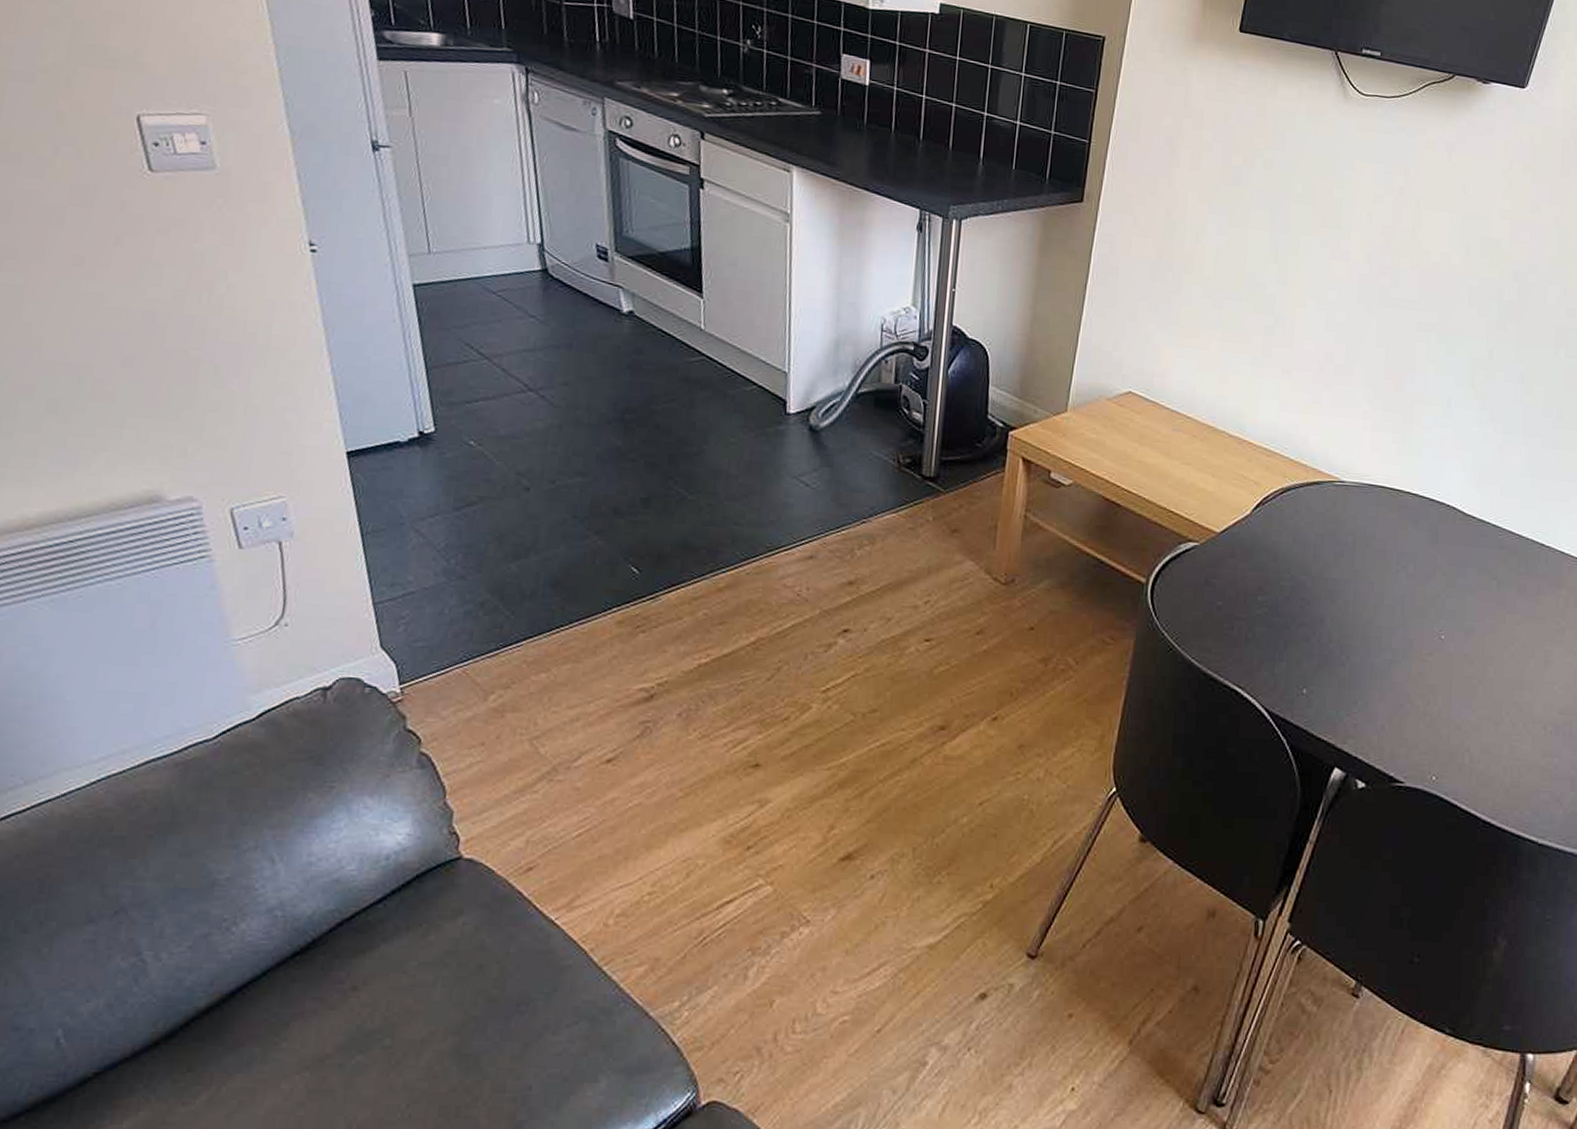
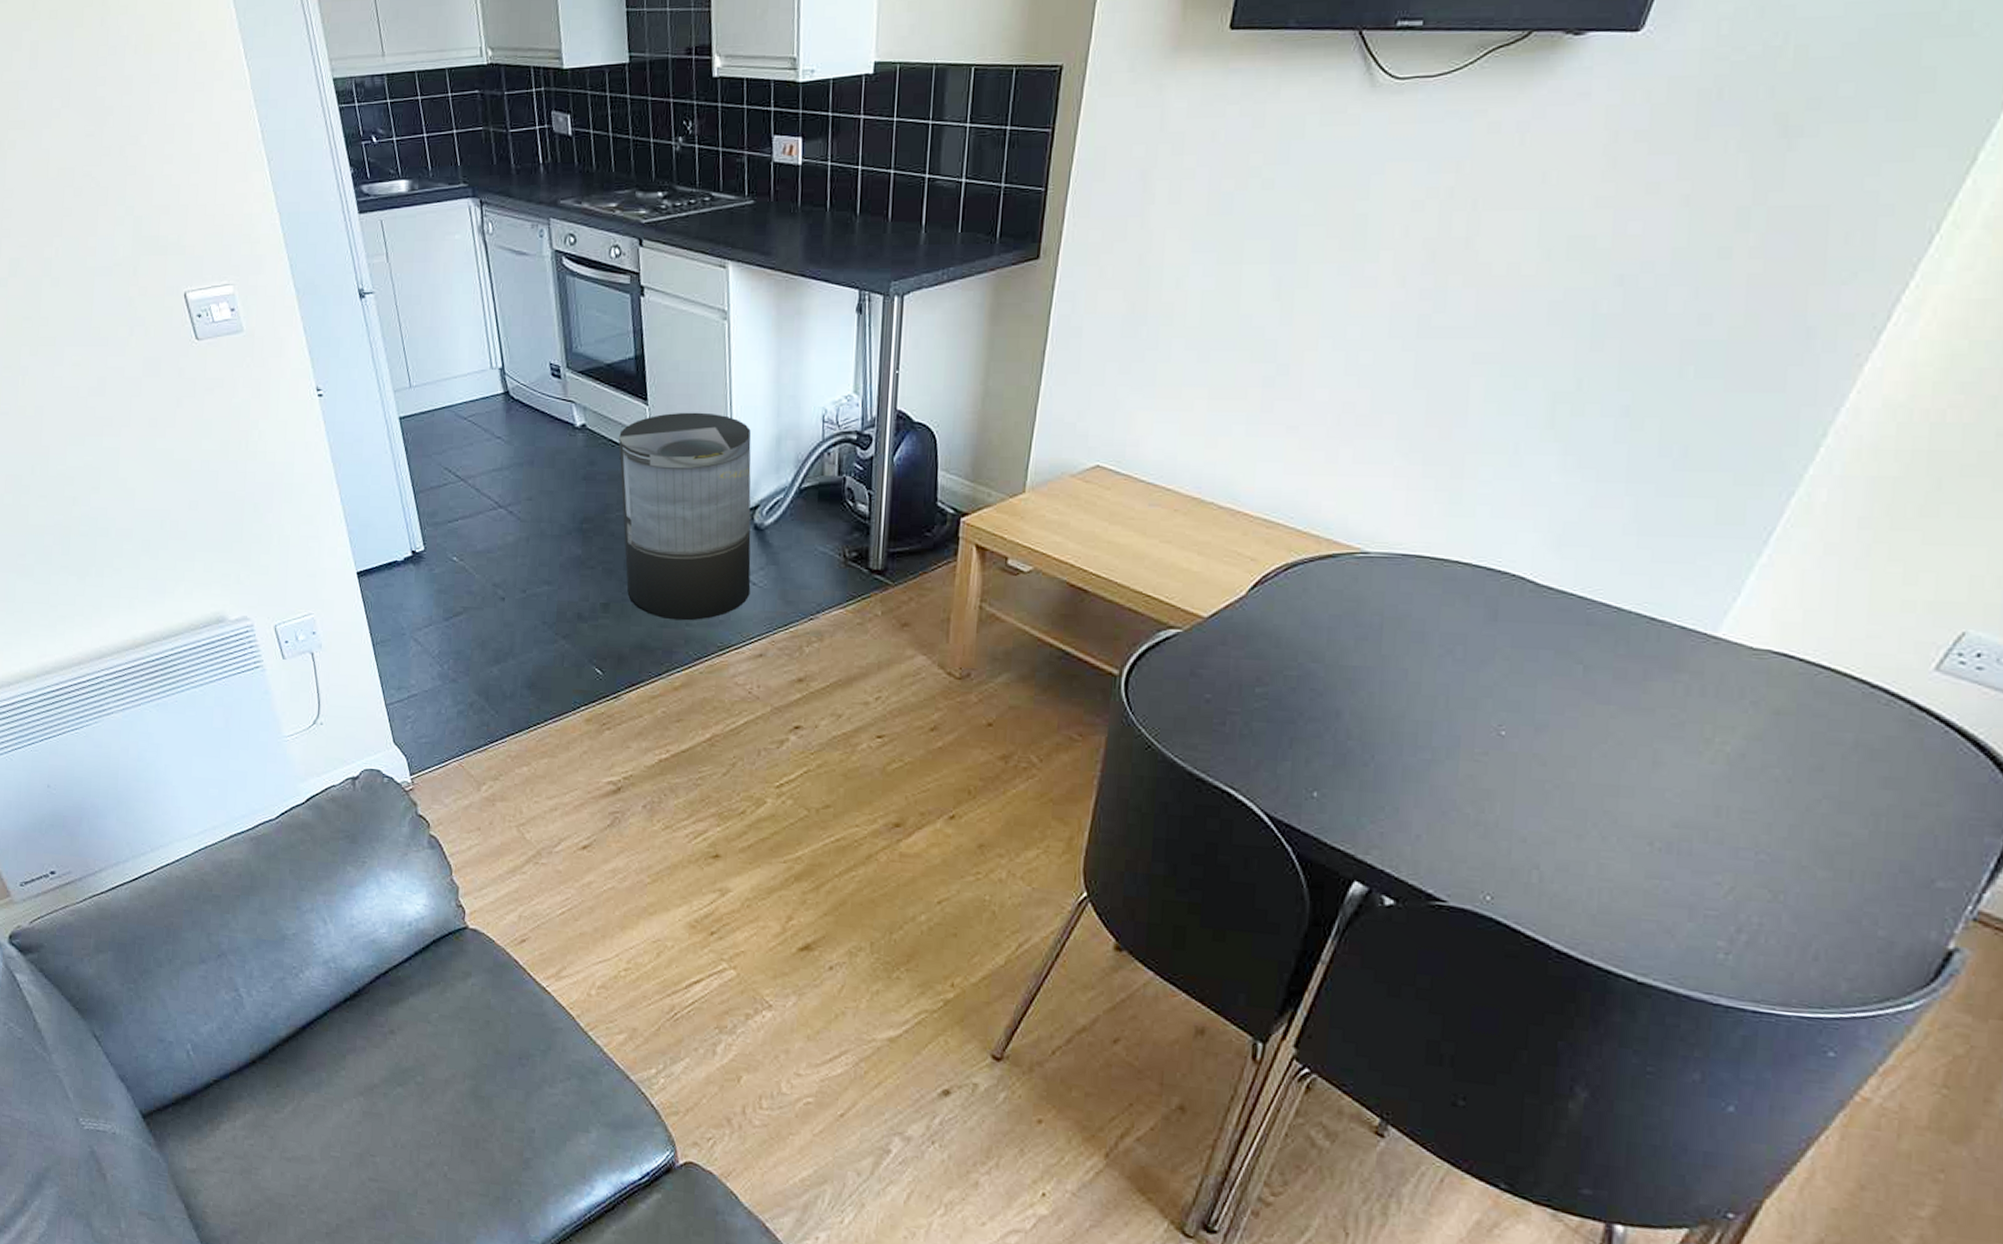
trash can: none [669,308,810,519] -> present [618,412,751,620]

